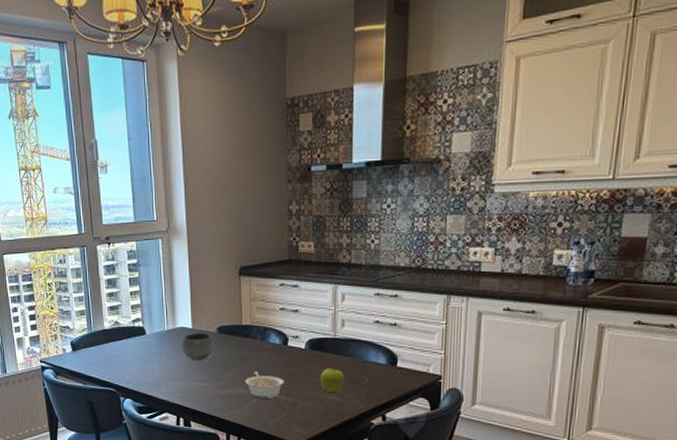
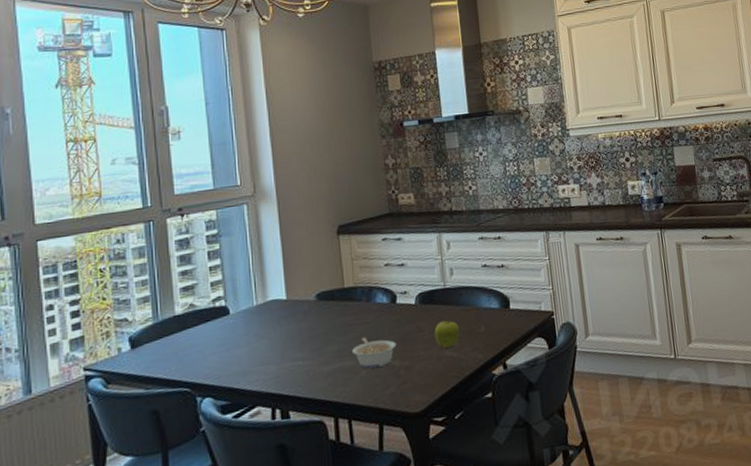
bowl: present [181,332,214,360] -> none [274,302,313,336]

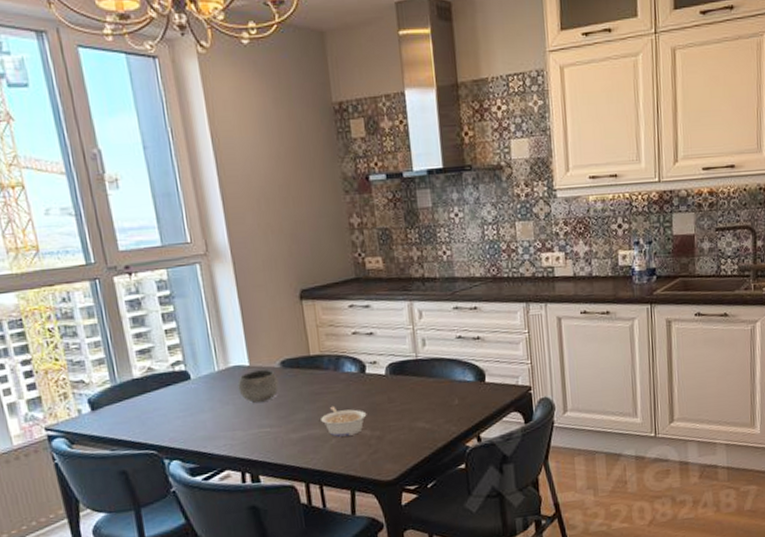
bowl: none [274,302,313,336] -> present [237,369,279,403]
fruit: present [434,320,461,348] -> none [405,392,433,419]

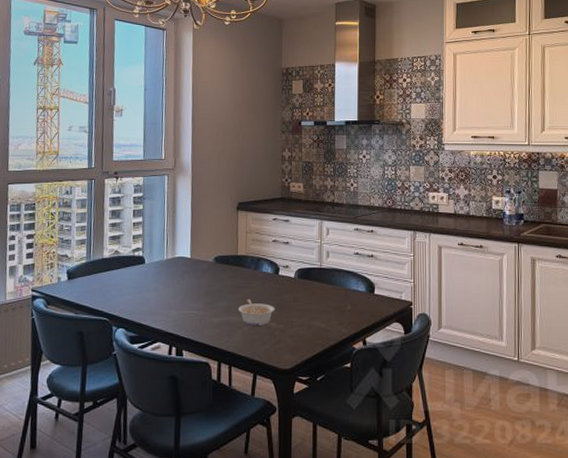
bowl: present [237,369,279,403] -> none [179,261,210,288]

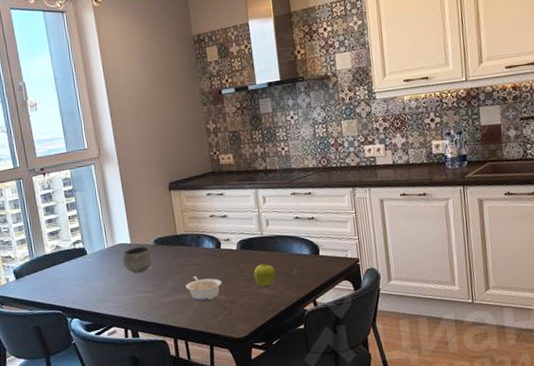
bowl: none [179,261,210,288] -> present [122,246,153,273]
fruit: none [307,295,330,319] -> present [253,263,276,287]

